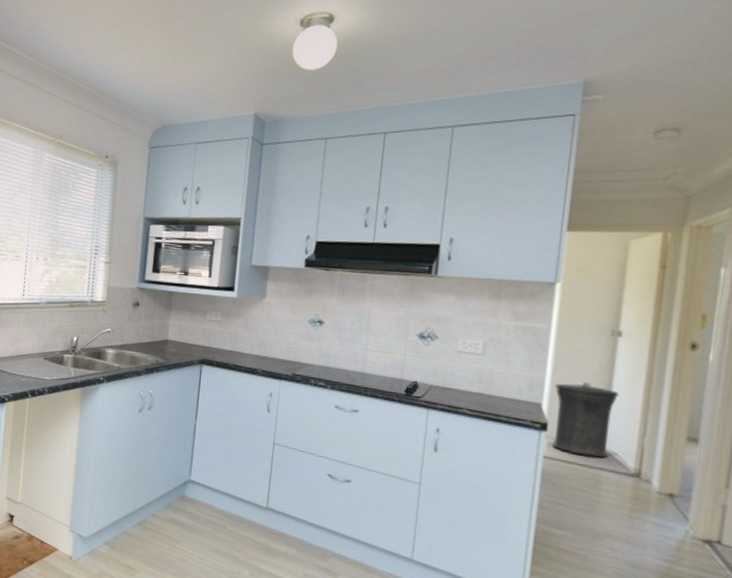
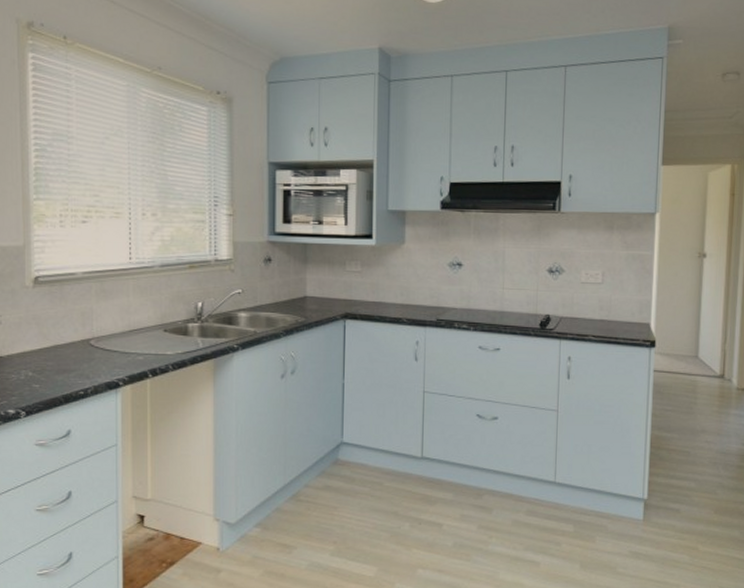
trash can: present [553,382,619,458] -> none [659,301,706,366]

